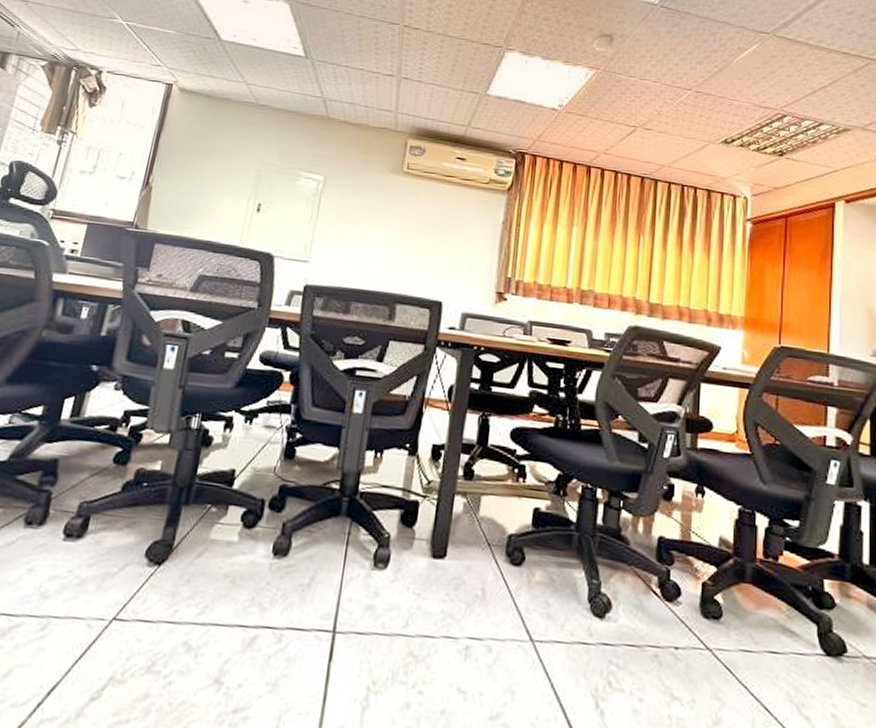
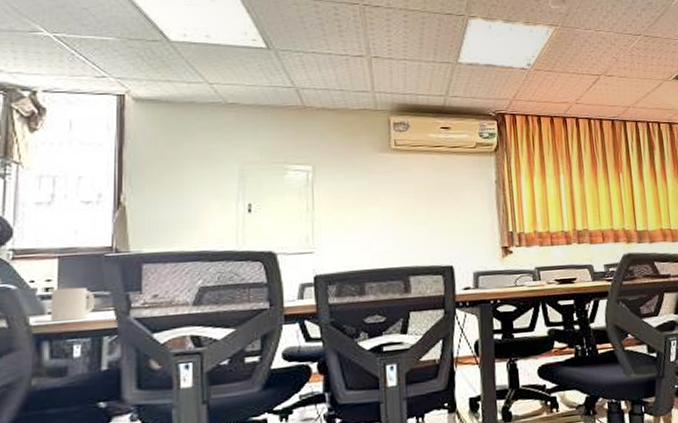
mug: none [70,251,110,285] -> present [51,287,95,322]

